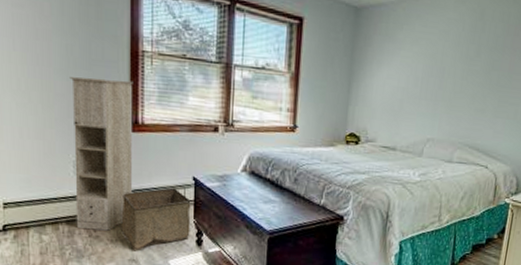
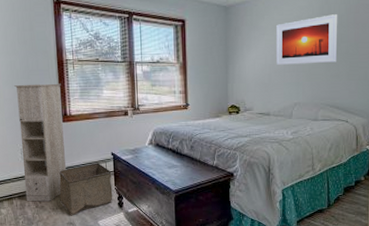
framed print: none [411,34,492,94] -> present [276,14,337,65]

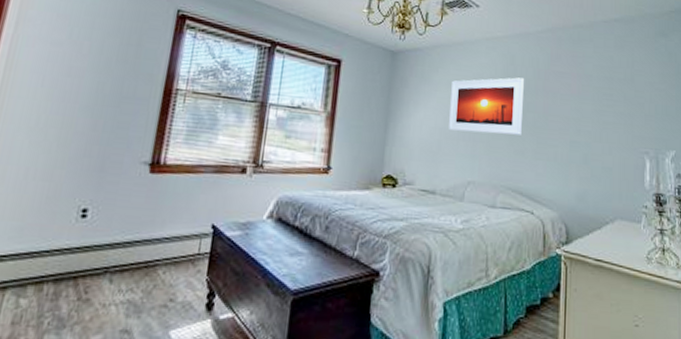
storage cabinet: present [14,83,67,202] -> none [64,114,162,292]
storage bin: present [59,163,113,216] -> none [117,237,207,319]

